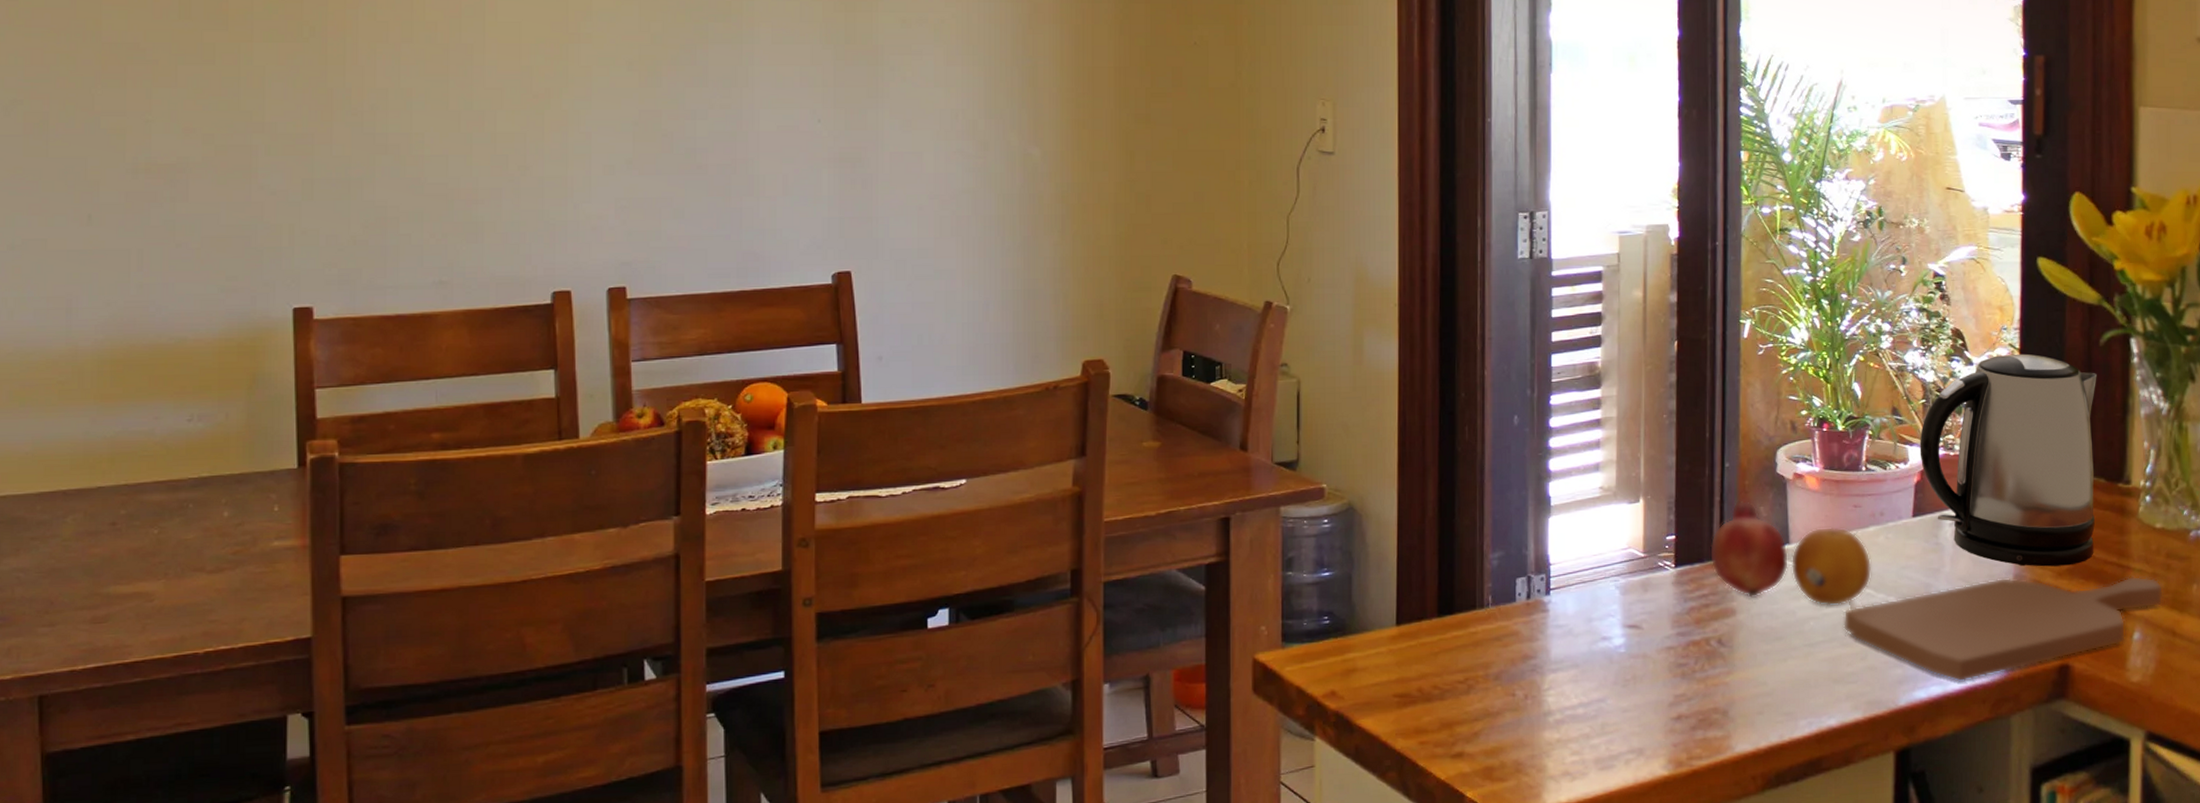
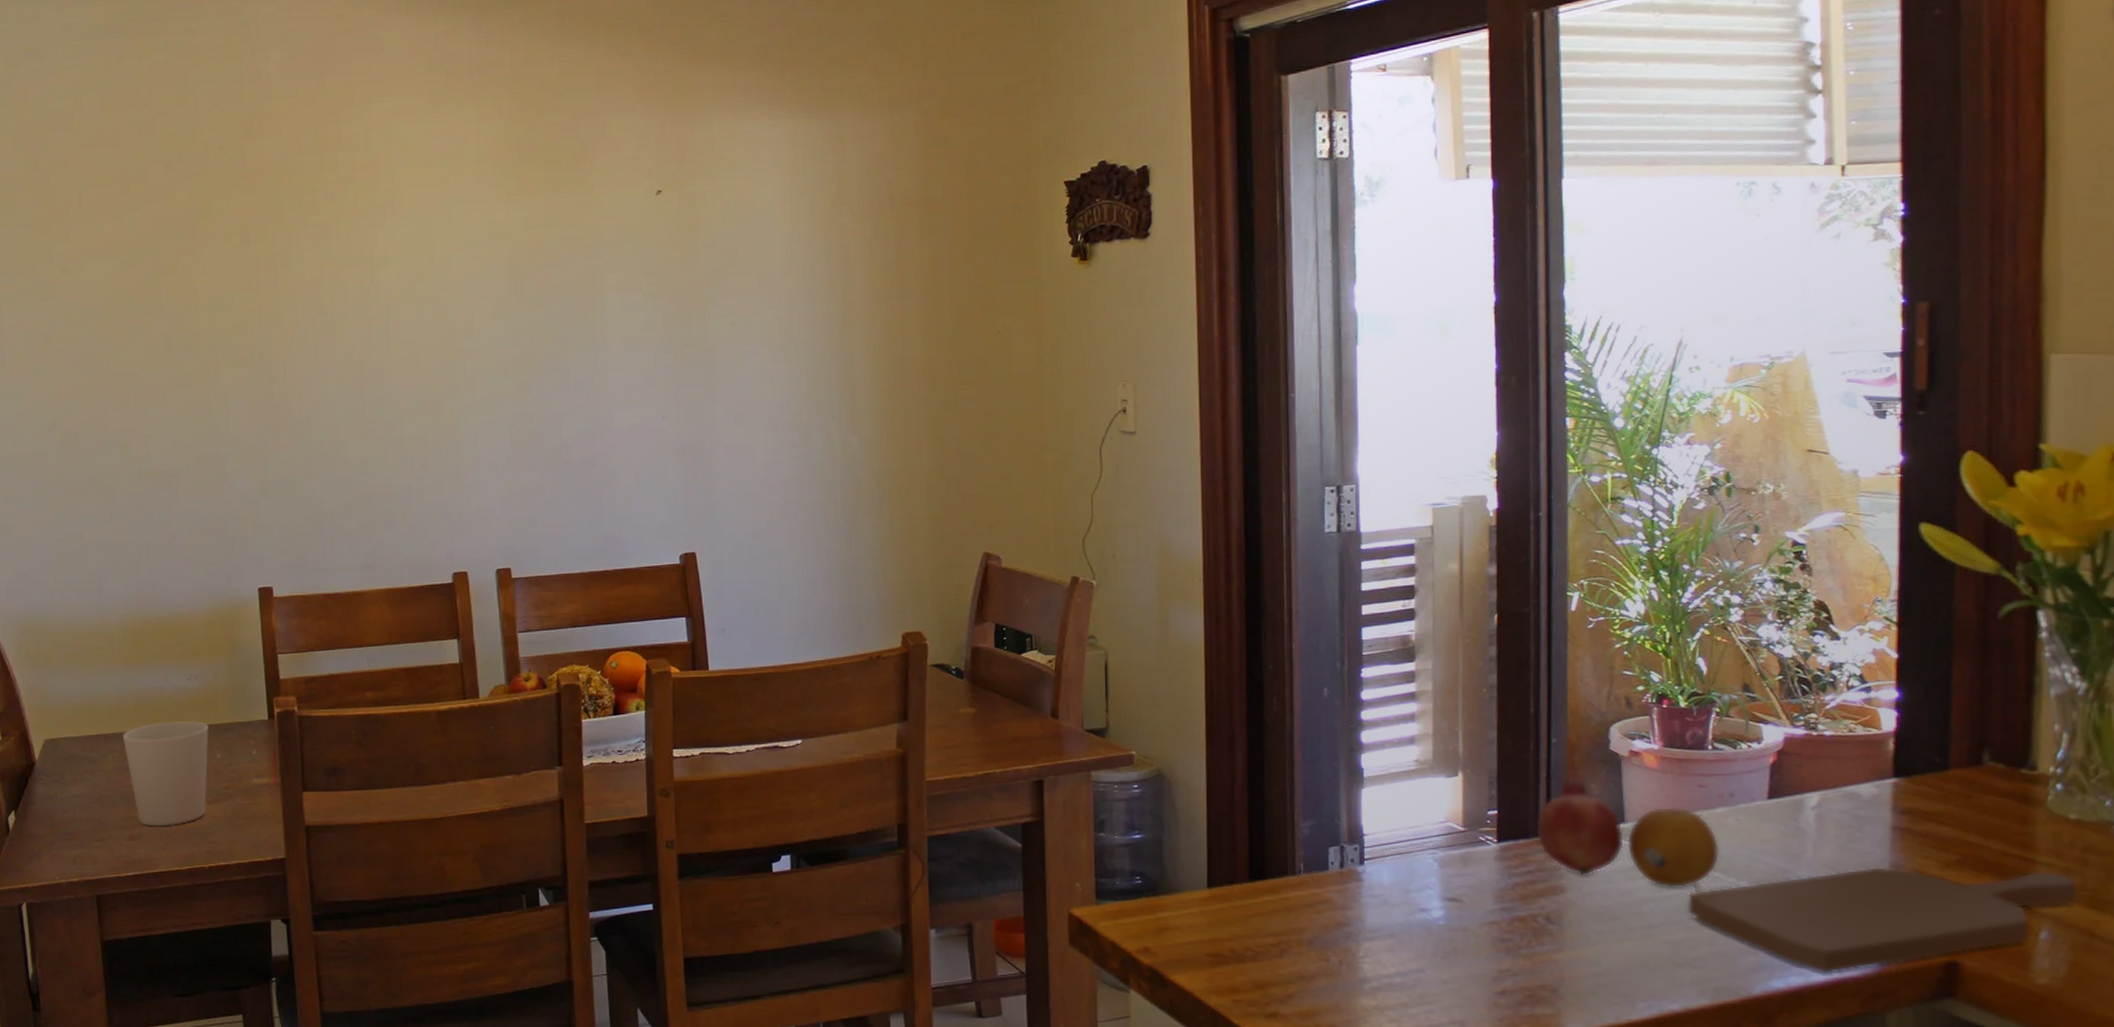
dixie cup: none [90,471,214,605] -> present [123,720,209,827]
kettle: present [1919,353,2097,567] -> none [1776,627,1995,857]

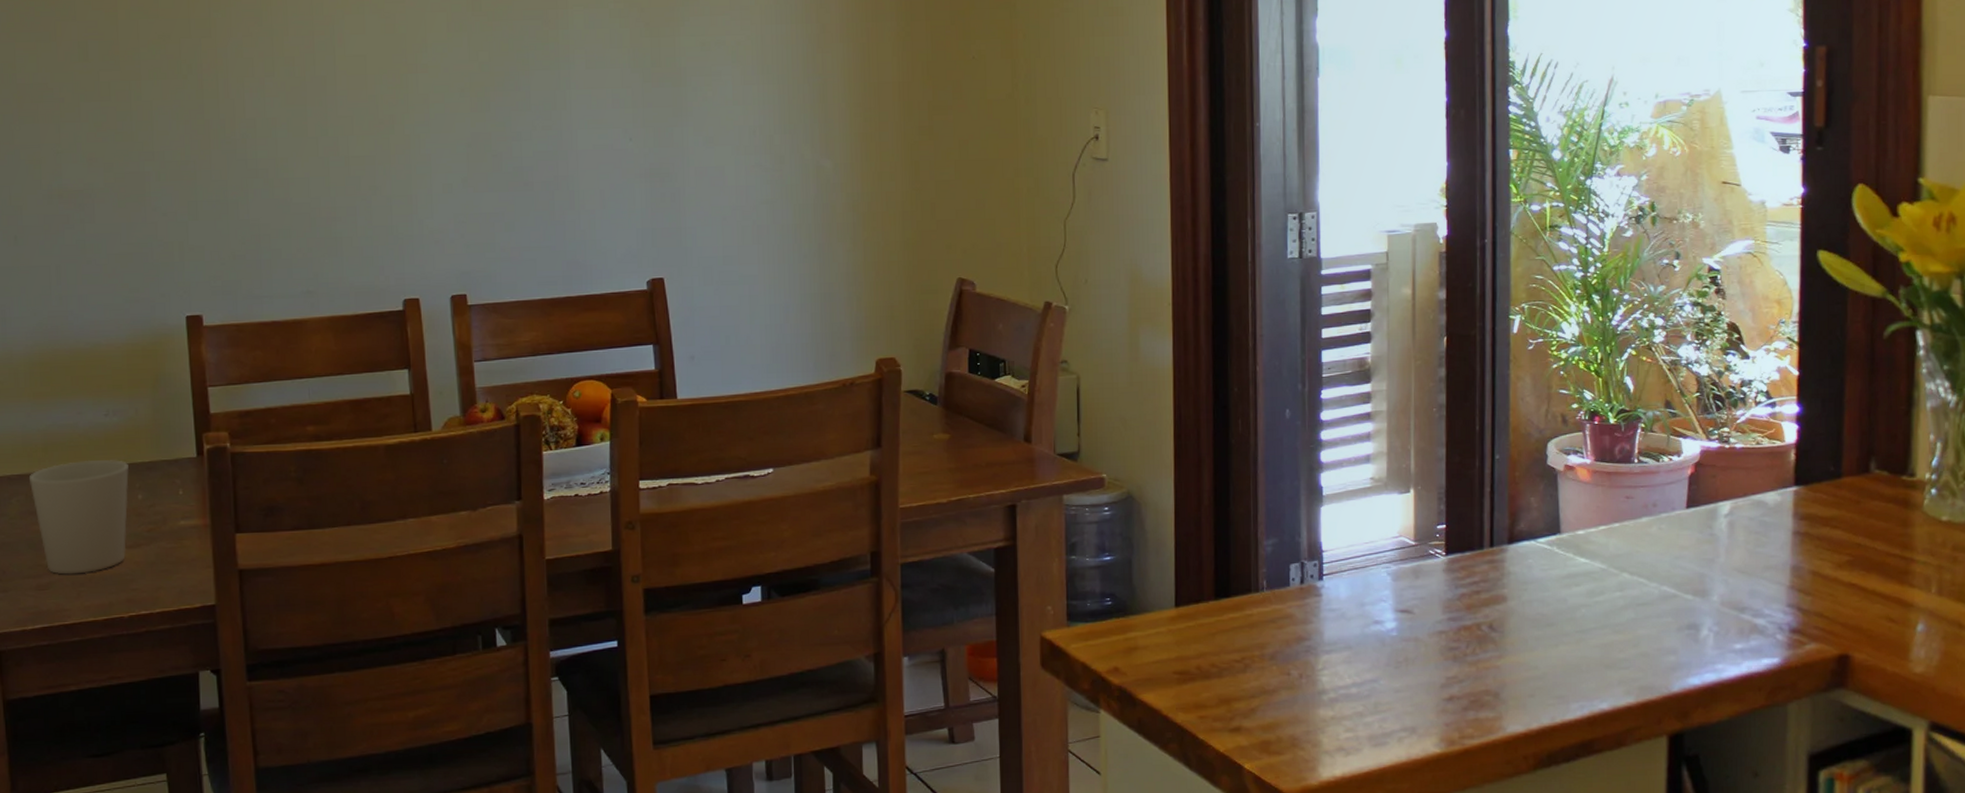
fruit: present [1535,777,1625,876] -> none [1480,491,1561,585]
fruit: present [1626,806,1720,888] -> none [1562,517,1645,594]
cutting board: present [1687,866,2079,974] -> none [1615,568,1950,670]

